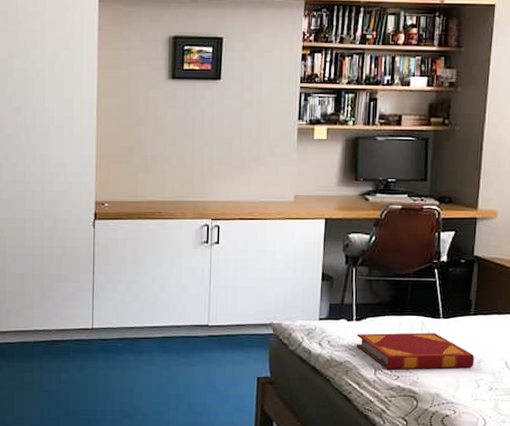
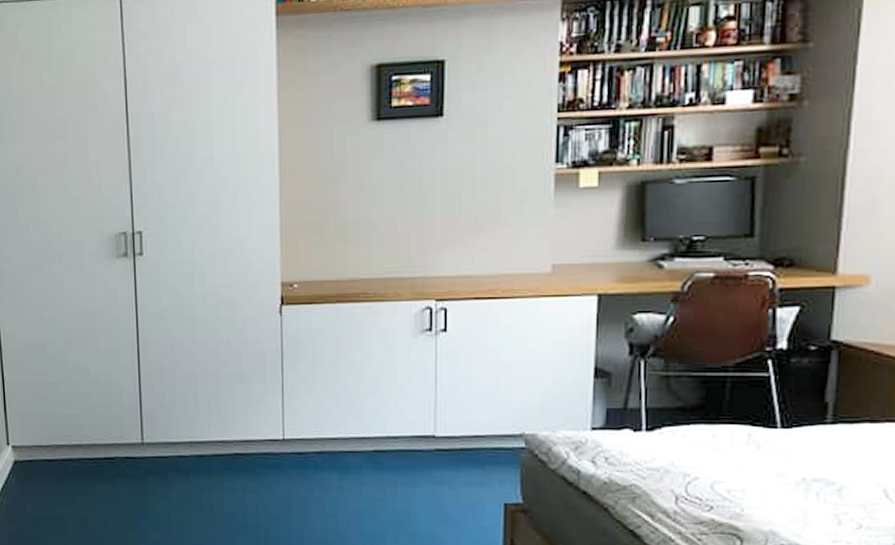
hardback book: present [356,333,475,370] -> none [646,447,833,498]

